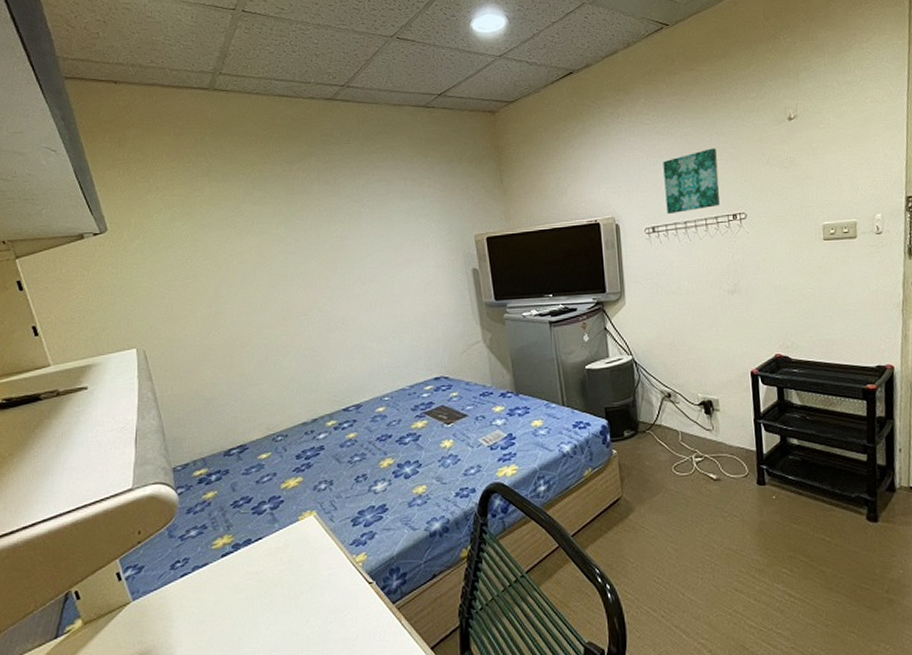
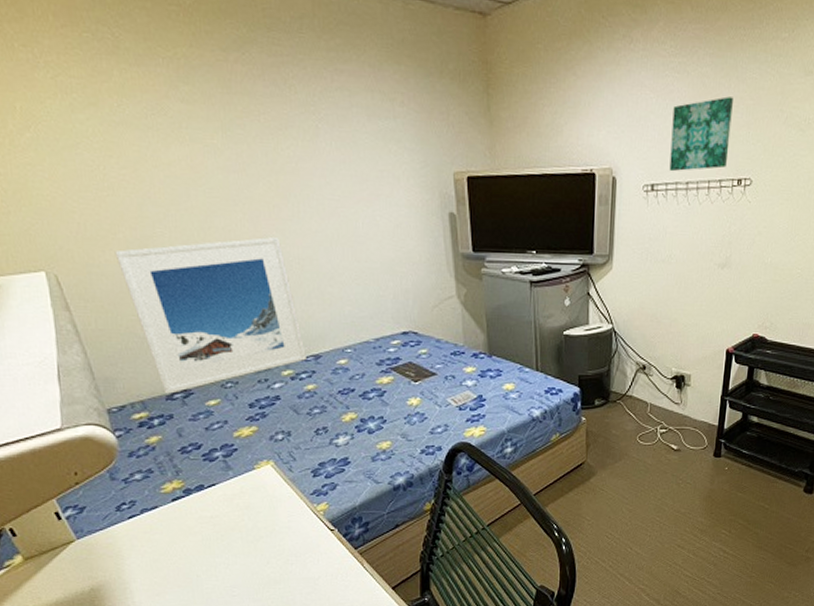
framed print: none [193,302,348,450] -> present [114,236,306,394]

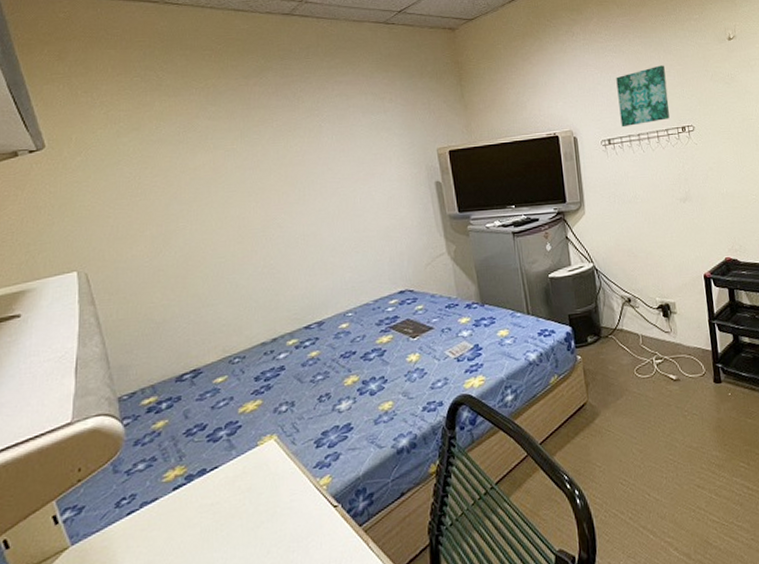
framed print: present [114,236,306,394] -> none [141,218,310,376]

